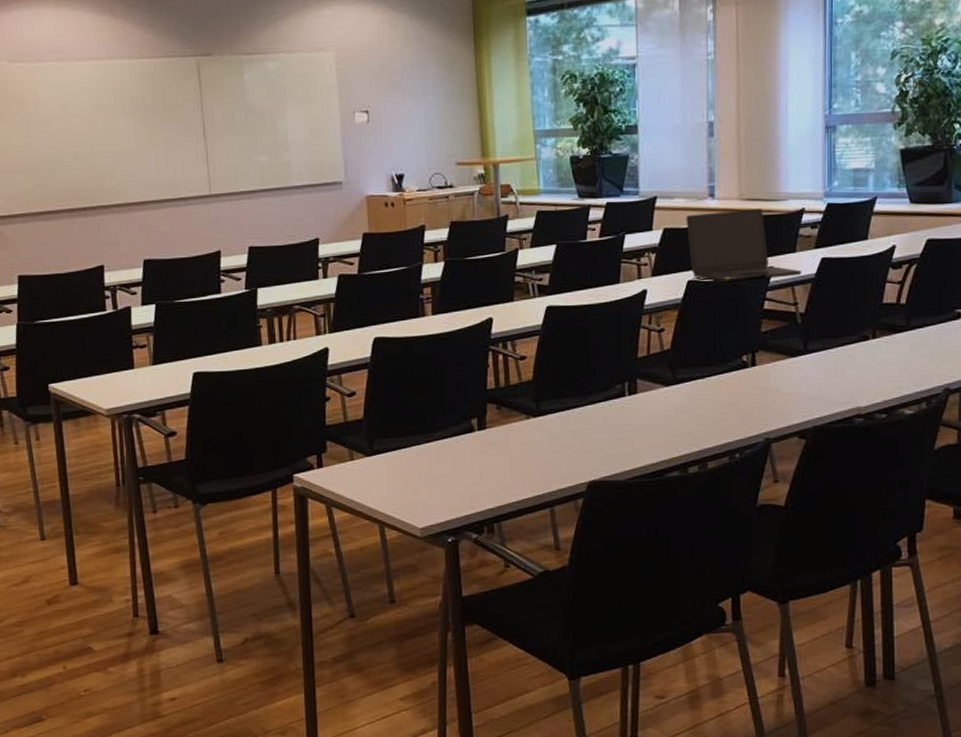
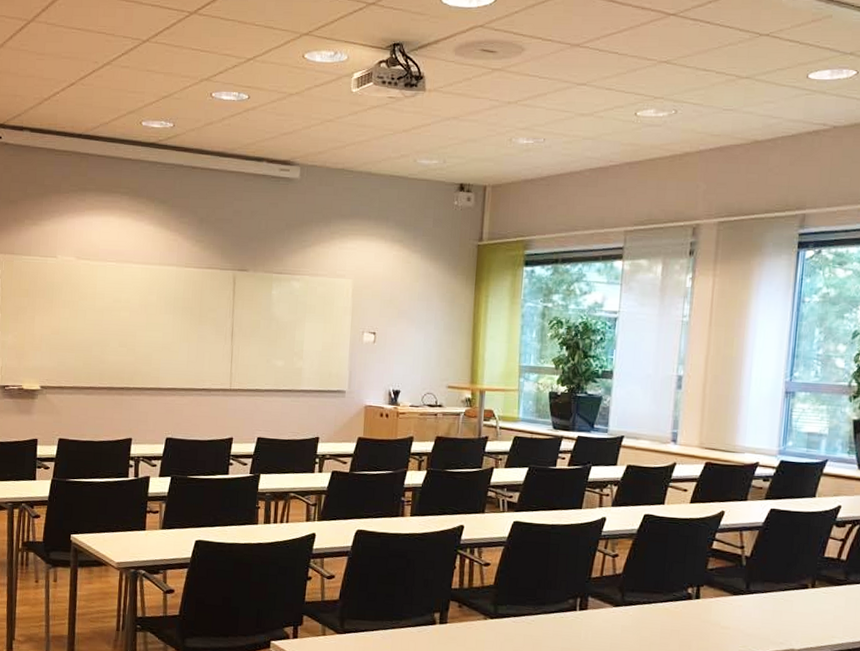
laptop: present [686,208,802,283] -> none [648,455,751,522]

